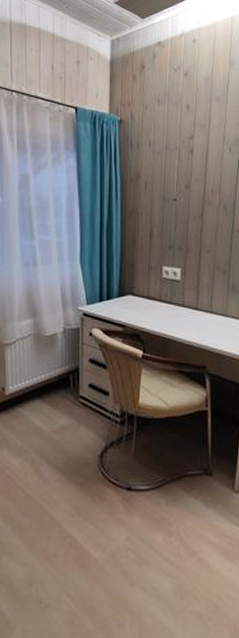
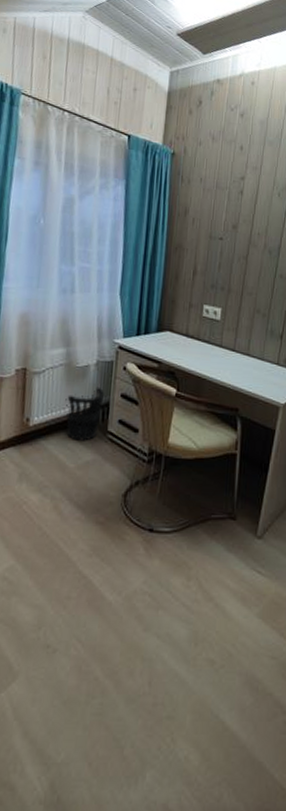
wastebasket: none [37,353,74,406] -> present [65,386,105,441]

